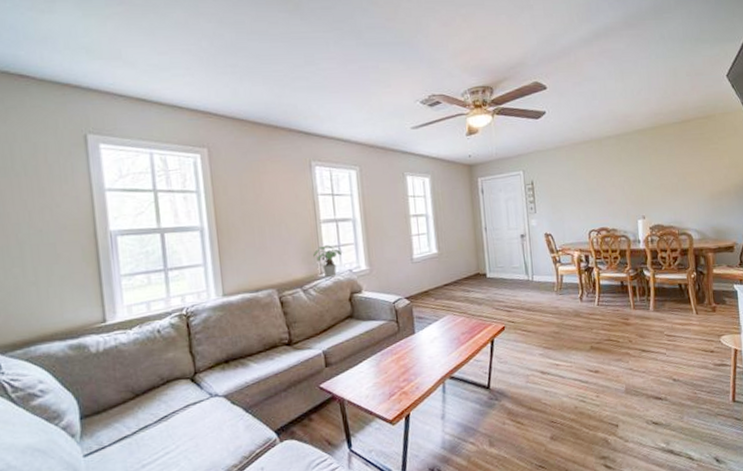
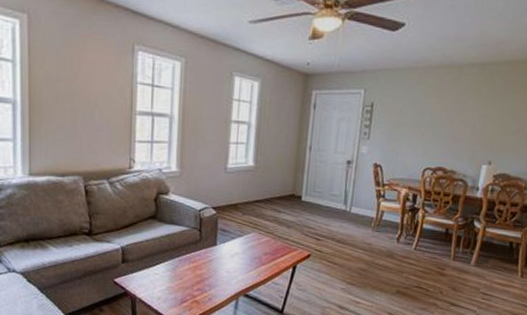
potted plant: present [313,245,344,277] -> none [124,139,156,173]

